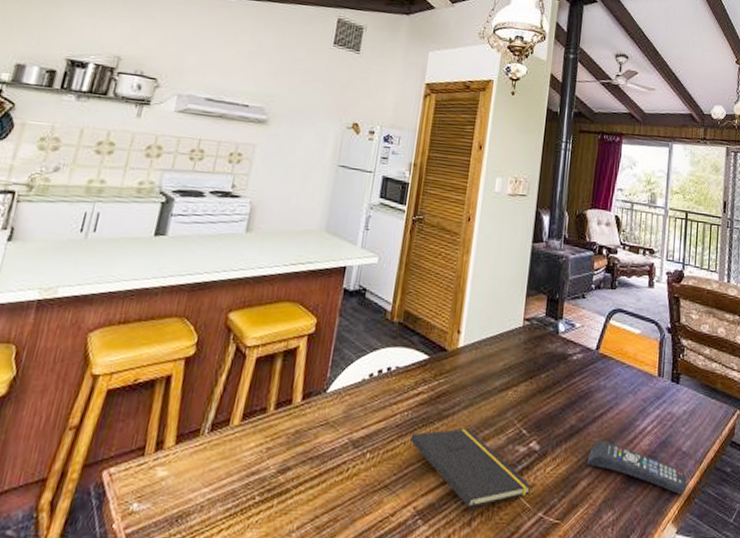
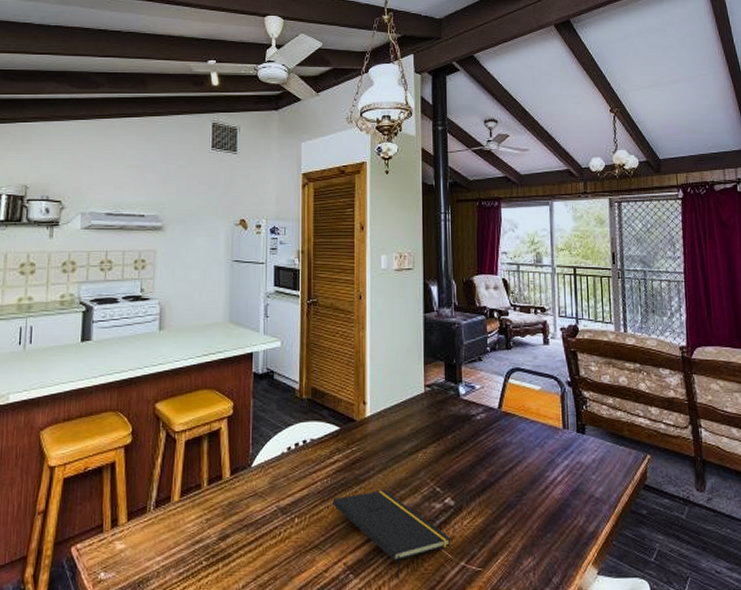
remote control: present [587,441,687,495] -> none [501,493,604,538]

